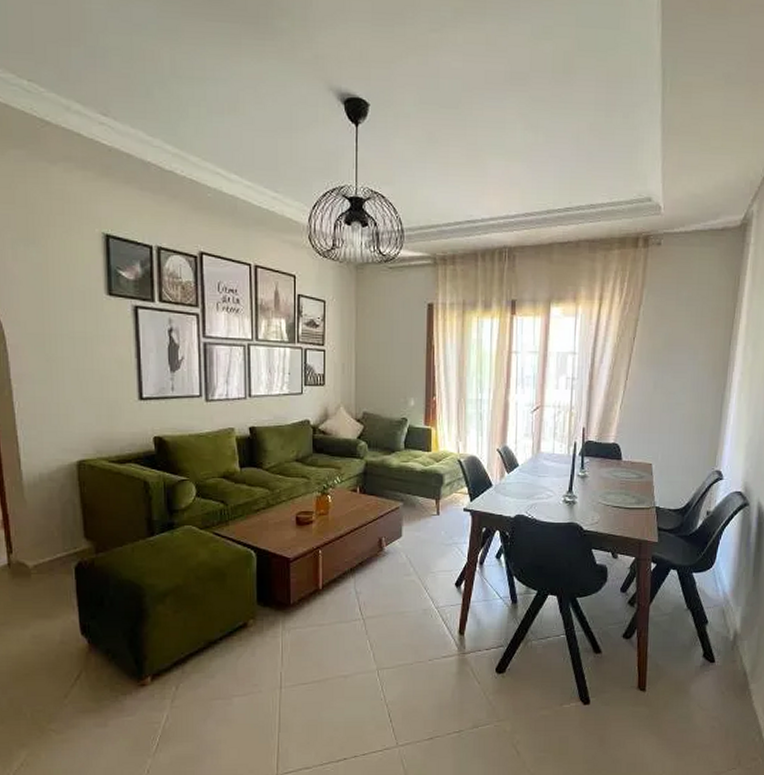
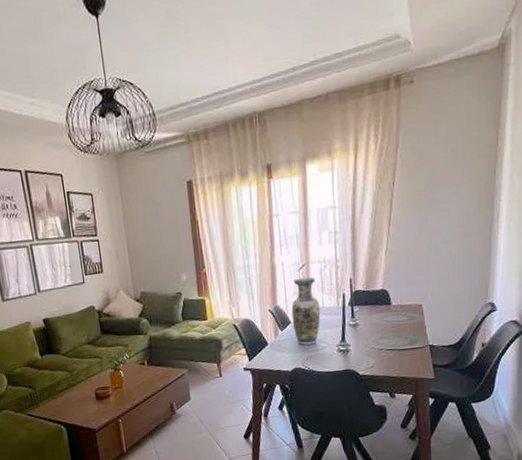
vase: none [520,420,551,491] -> present [291,277,321,345]

